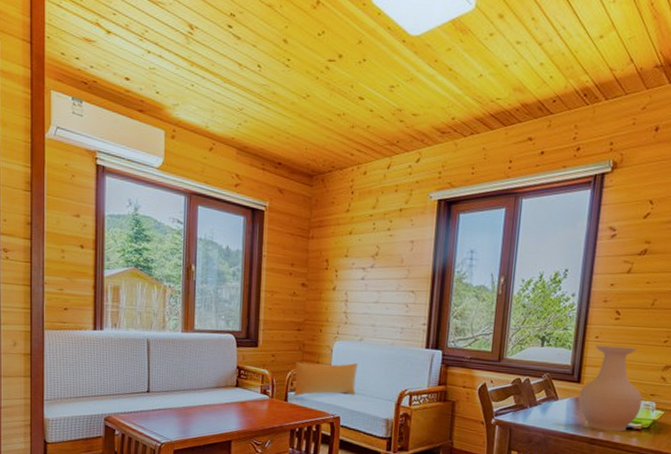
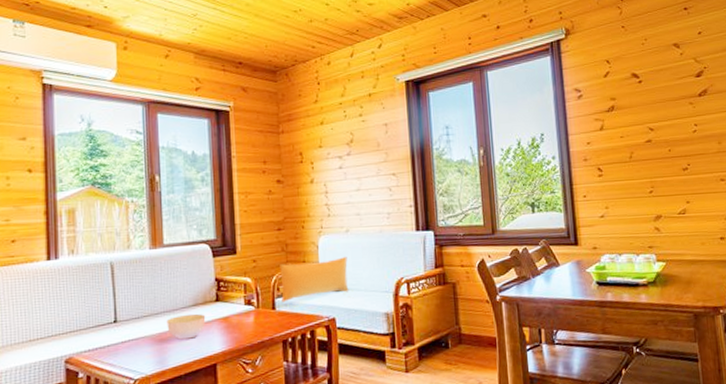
bowl: none [191,394,226,416] -> present [166,313,206,340]
vase: present [578,345,643,432] -> none [579,202,643,291]

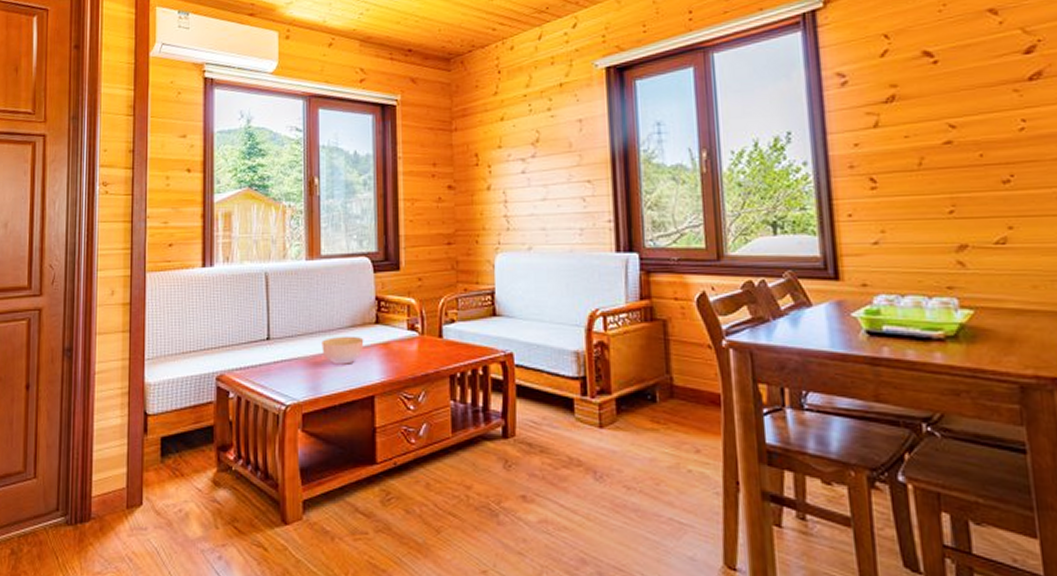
pillow: present [280,257,349,303] -> none [449,280,531,330]

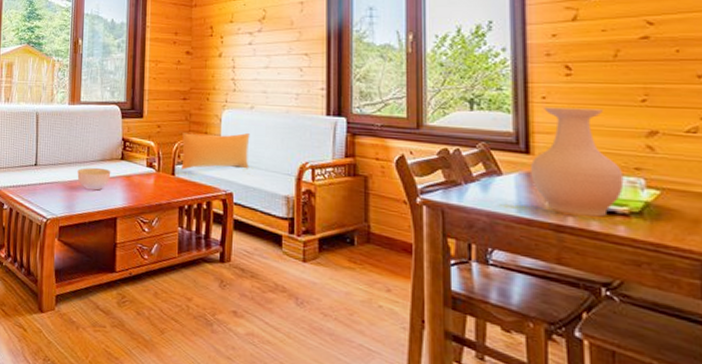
pillow: none [449,280,531,330] -> present [181,133,250,170]
vase: none [841,224,938,345] -> present [531,107,624,217]

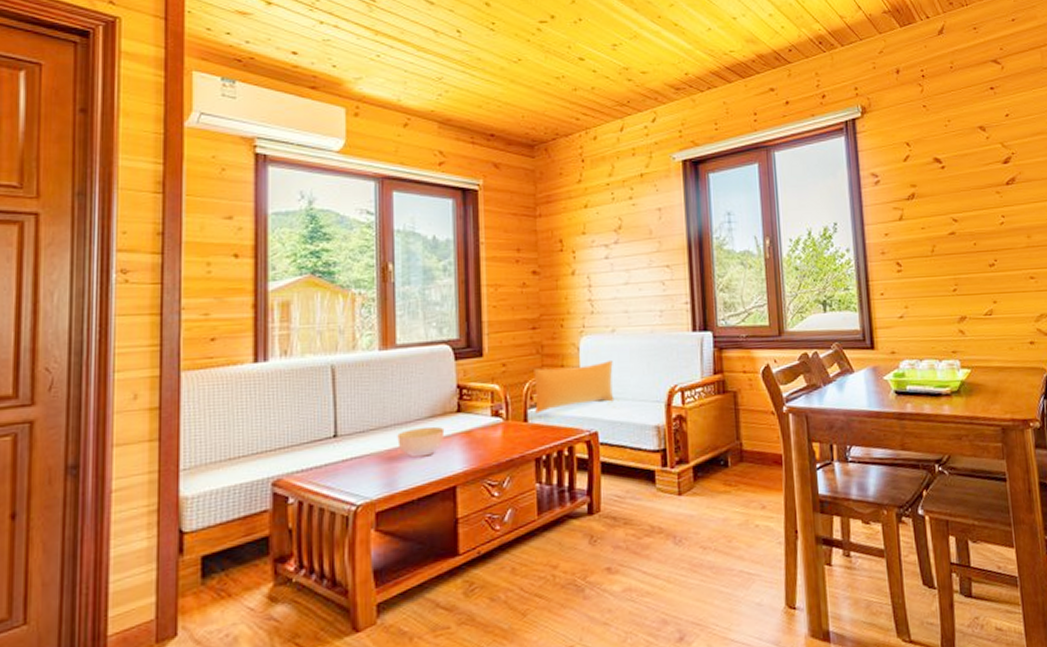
vase: present [531,107,624,217] -> none [876,301,946,402]

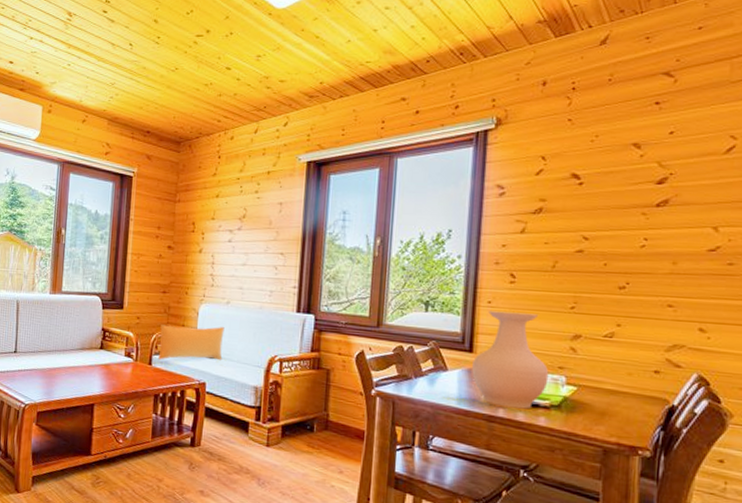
bowl: present [397,426,445,458] -> none [56,356,90,378]
vase: none [876,301,946,402] -> present [472,310,549,409]

